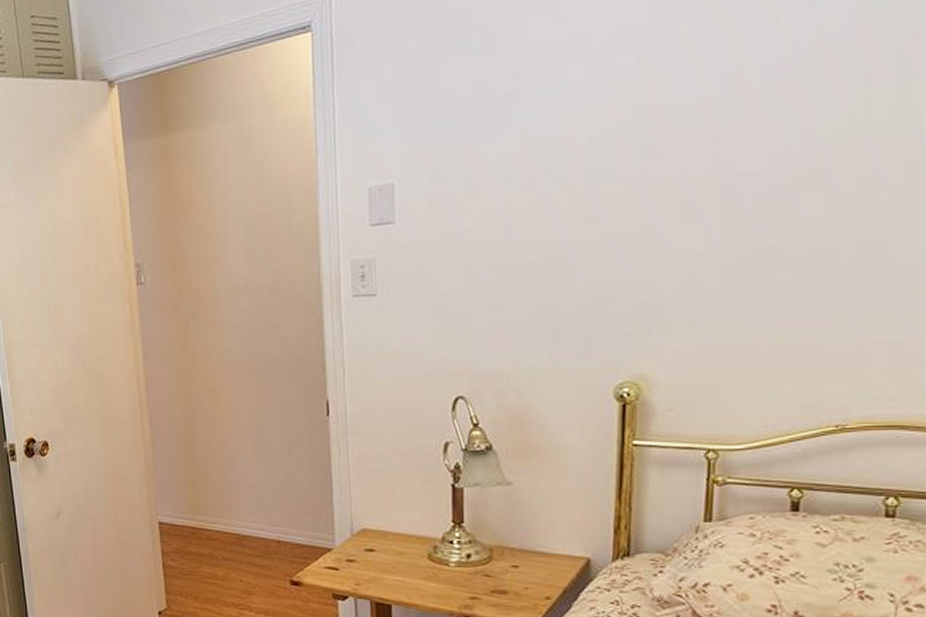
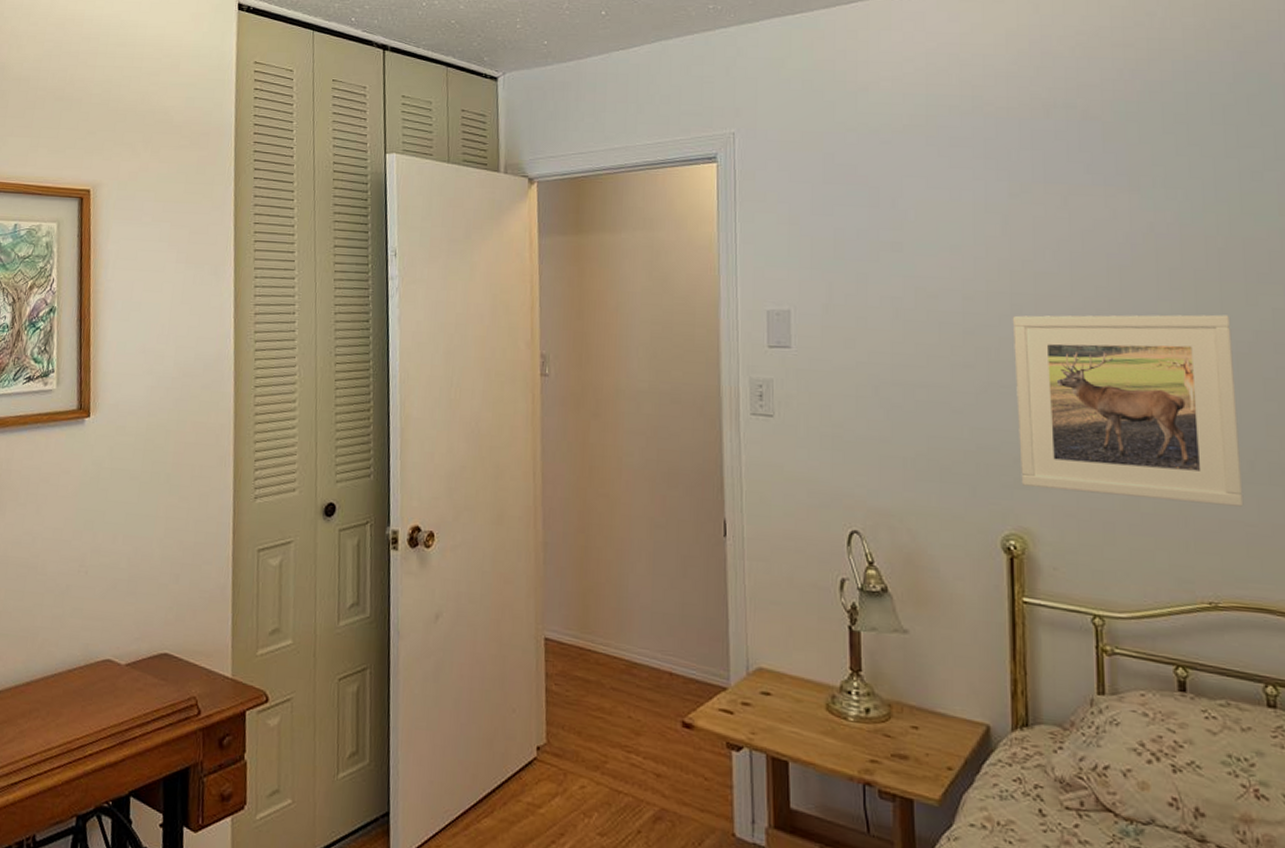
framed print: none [640,120,905,333] -> present [1012,314,1244,507]

